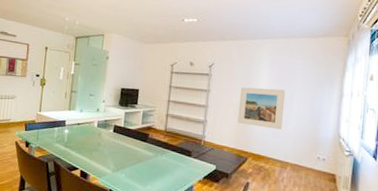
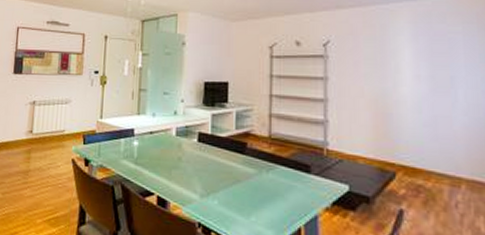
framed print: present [237,87,286,130] -> none [372,69,445,129]

